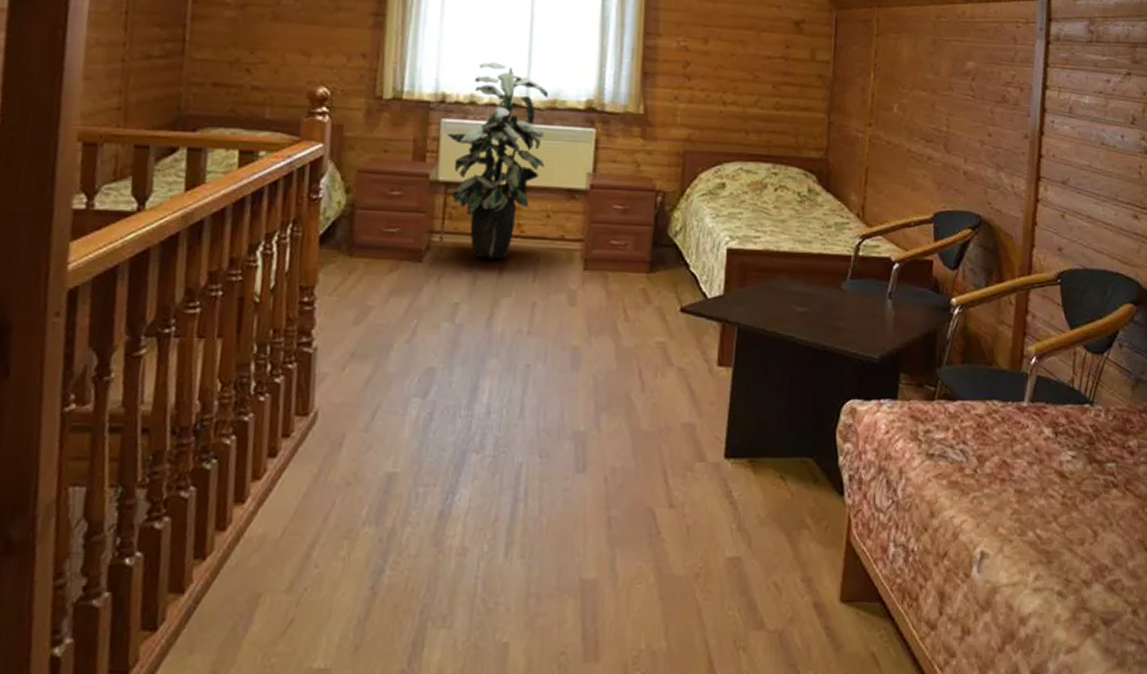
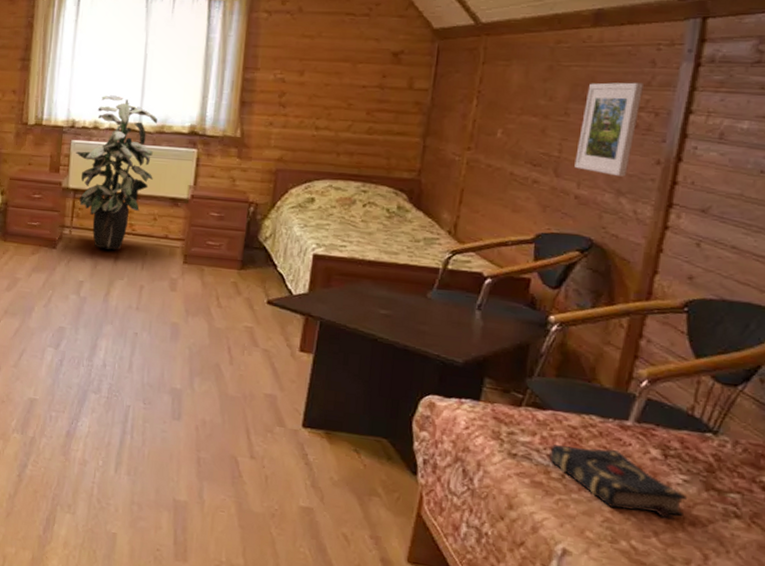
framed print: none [961,58,1009,151] -> present [574,82,643,177]
book: none [962,434,1076,500] -> present [549,445,687,520]

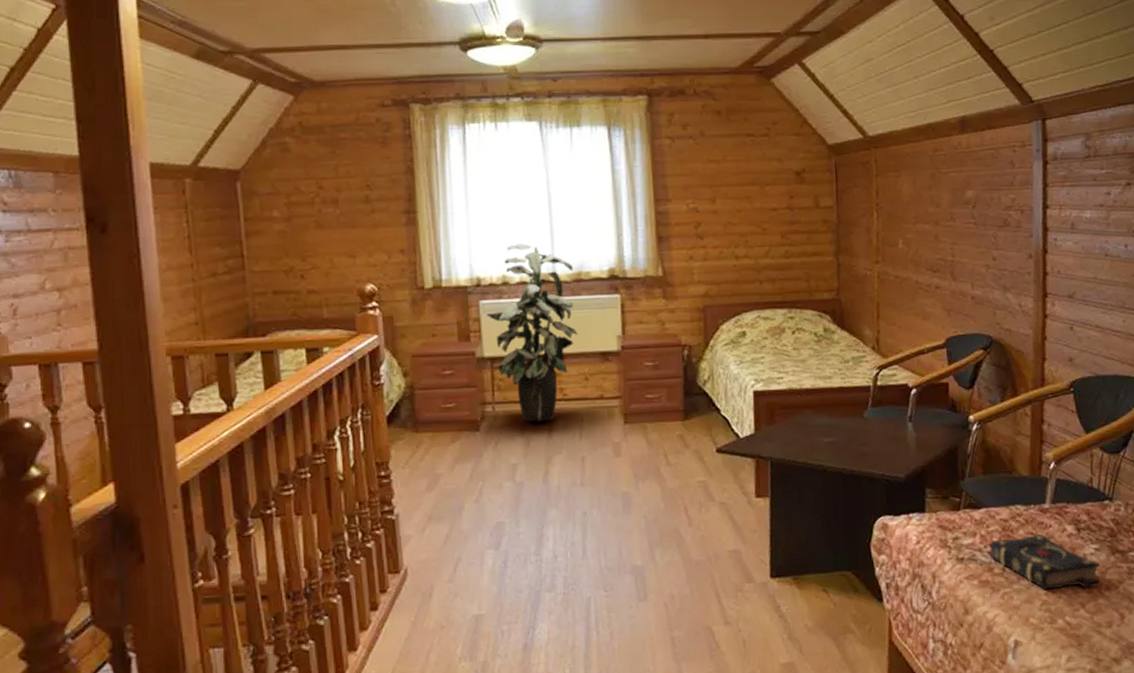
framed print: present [574,82,643,177] -> none [966,183,1009,274]

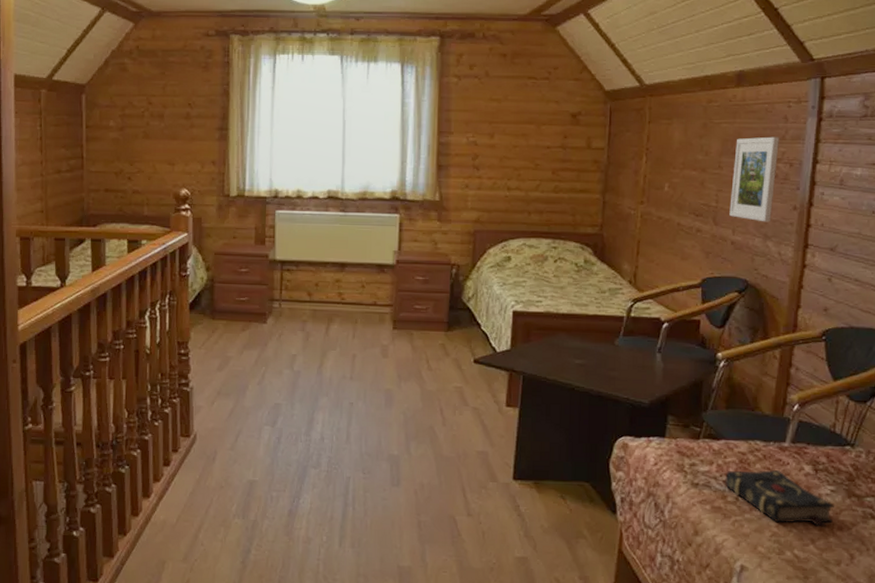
indoor plant: present [486,243,578,422] -> none [281,163,360,320]
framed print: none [966,183,1009,274] -> present [729,136,779,222]

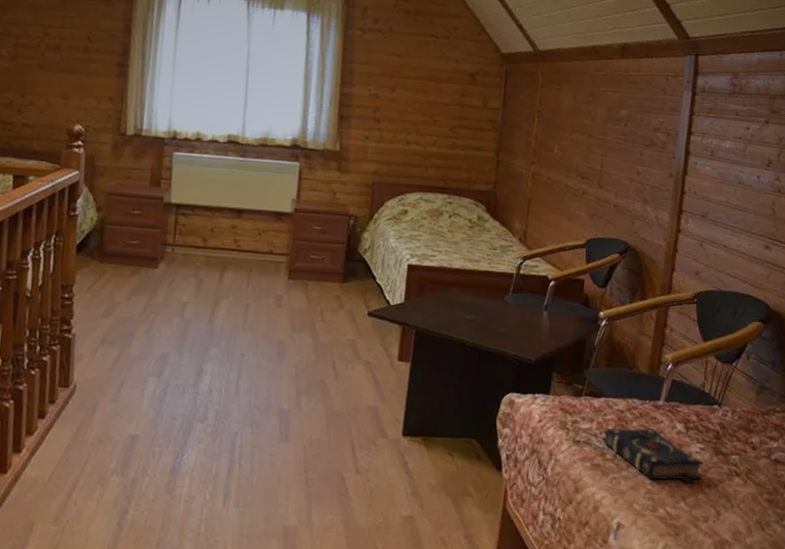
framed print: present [729,136,779,222] -> none [613,106,658,188]

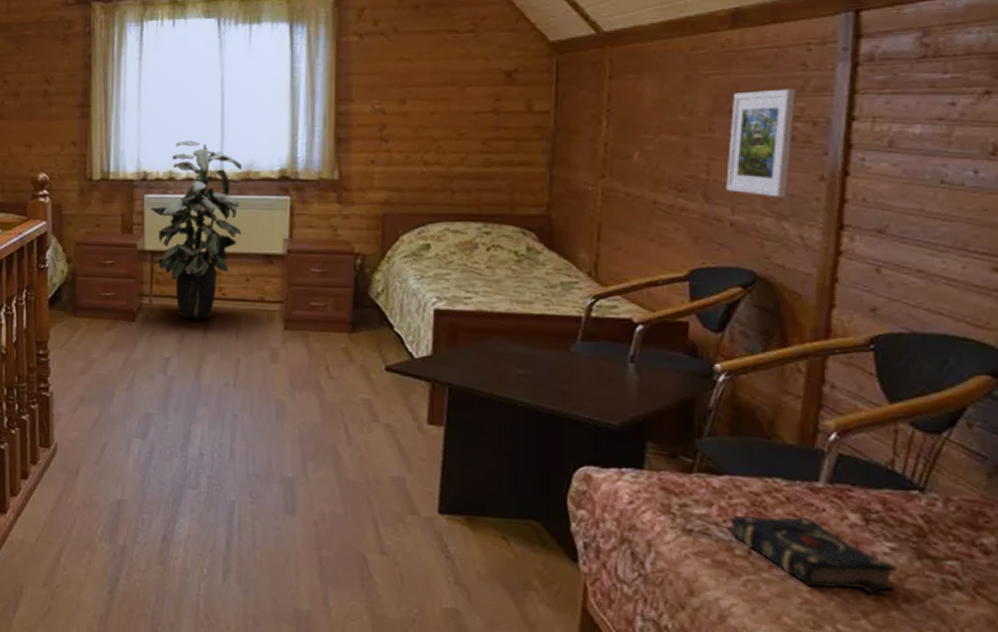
indoor plant: none [178,106,261,268] -> present [150,140,243,319]
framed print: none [613,106,658,188] -> present [726,88,796,198]

